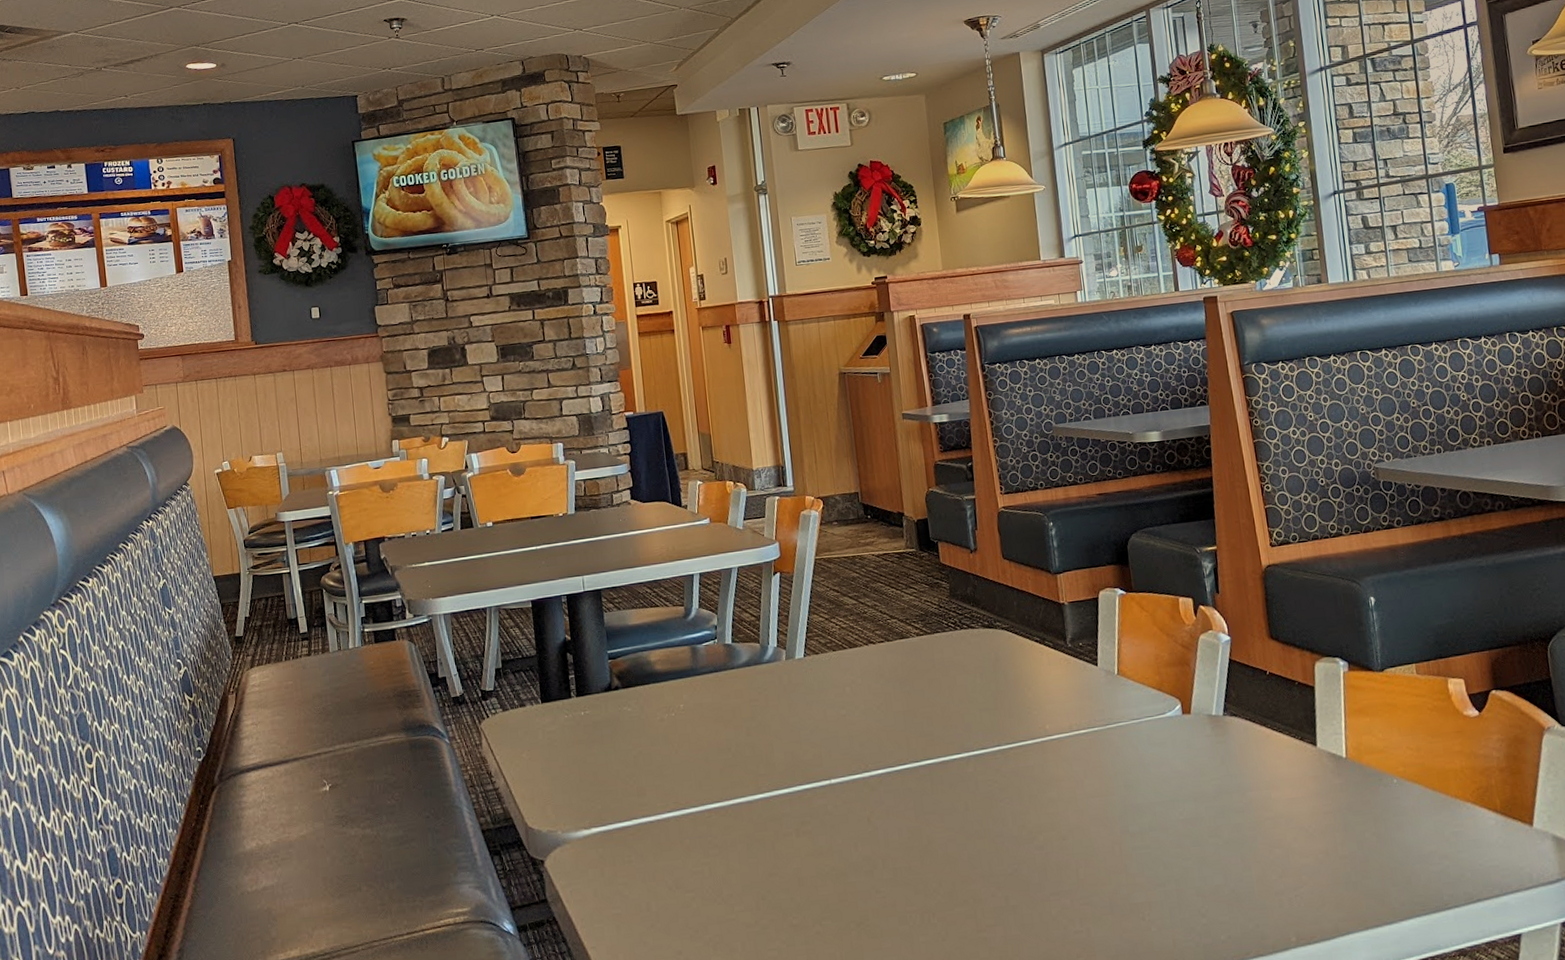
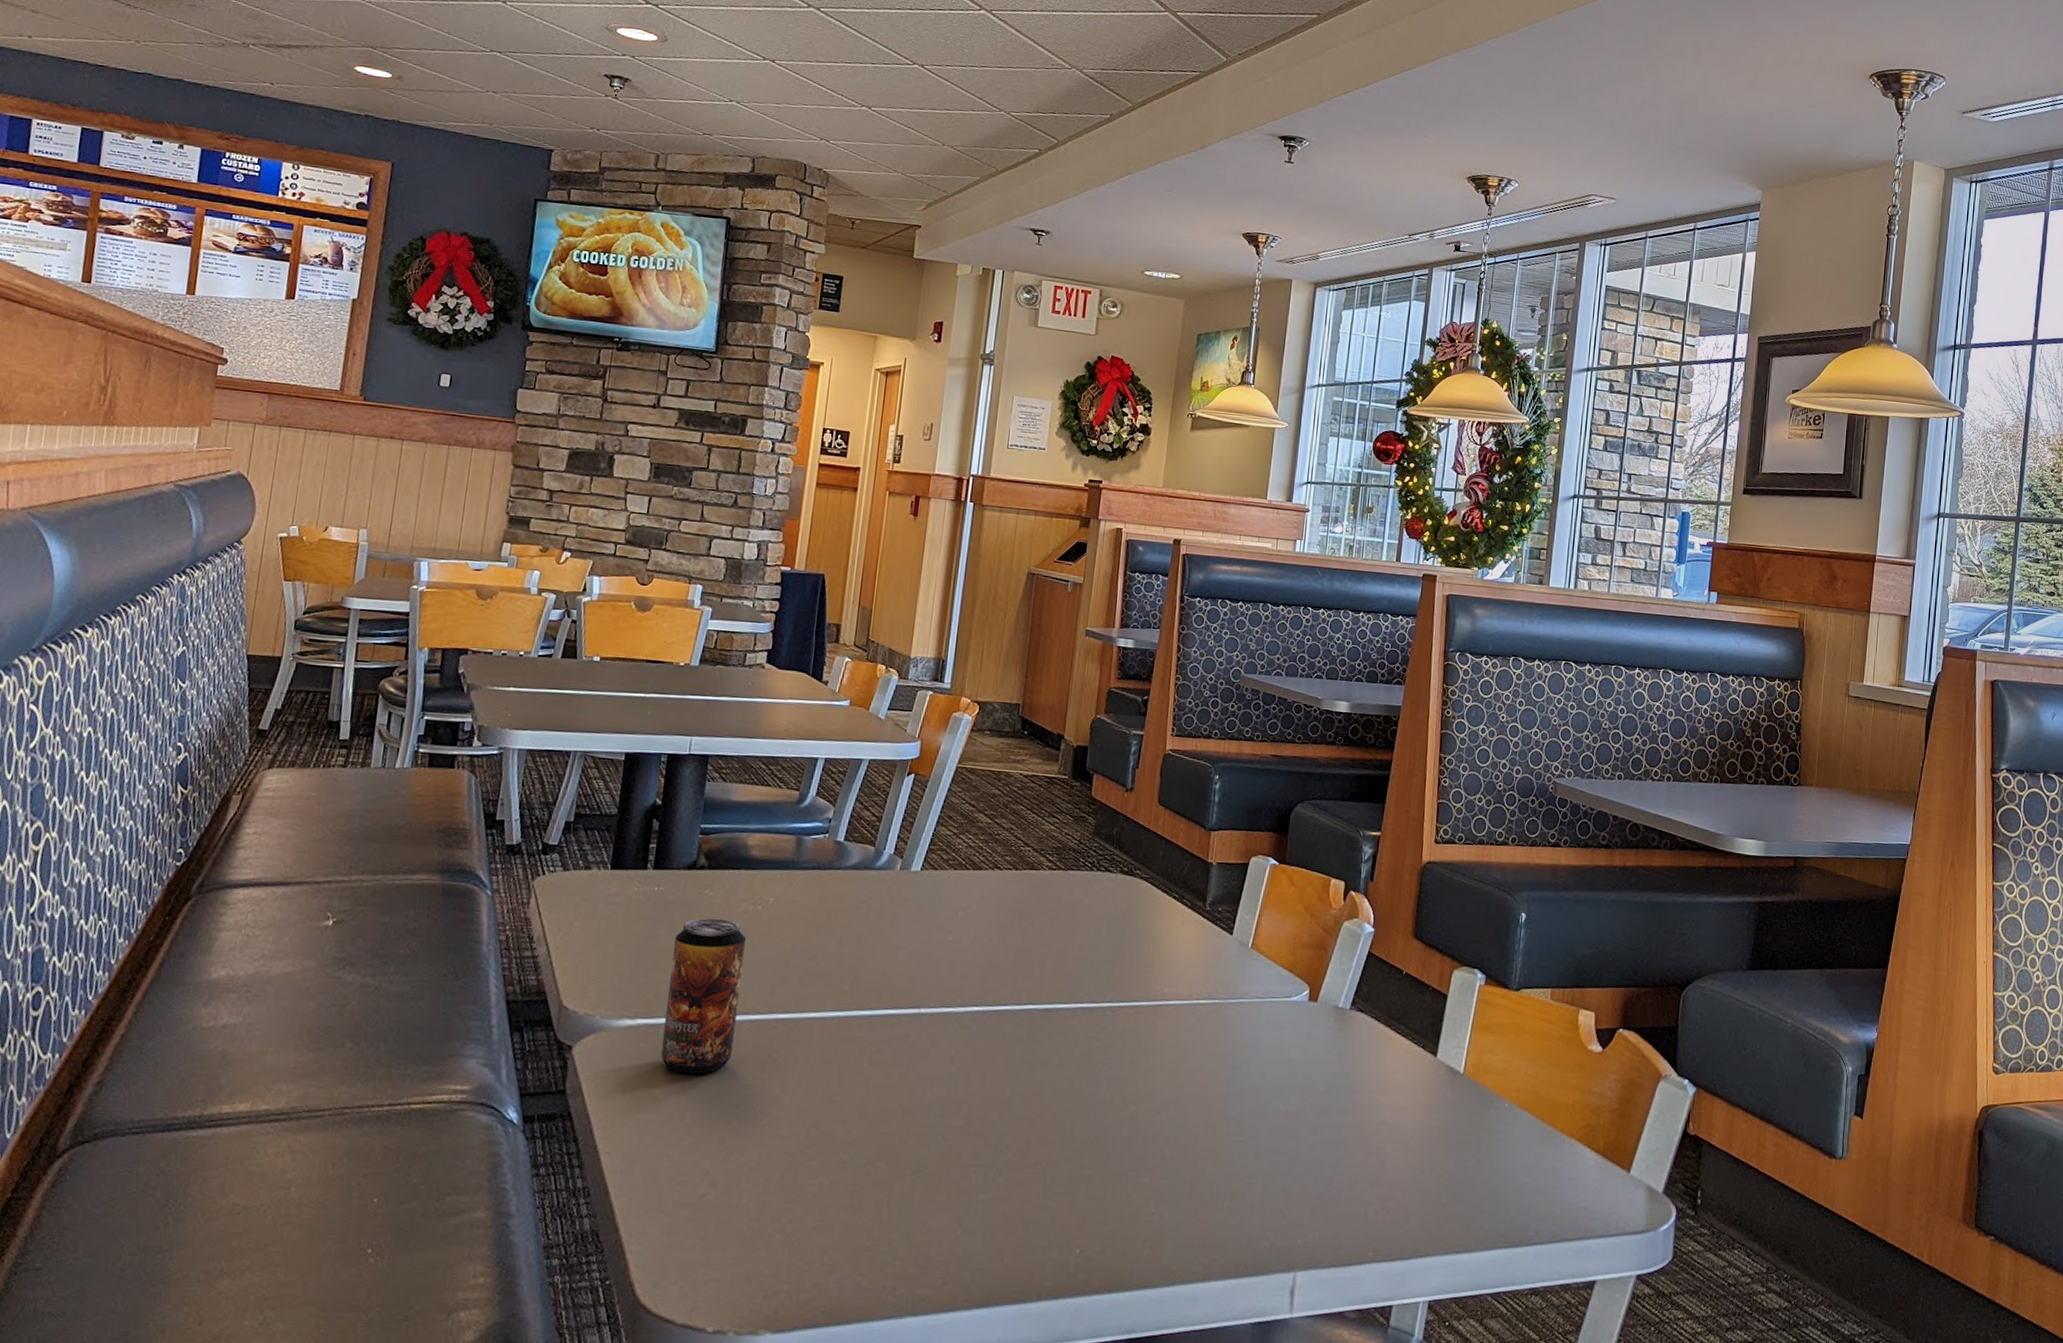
beverage can: none [608,730,678,870] -> present [660,918,746,1074]

